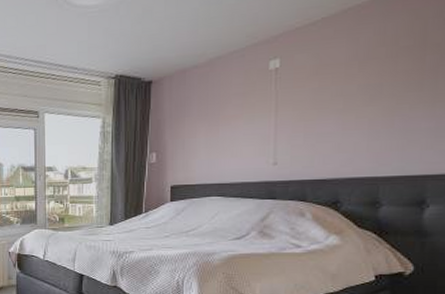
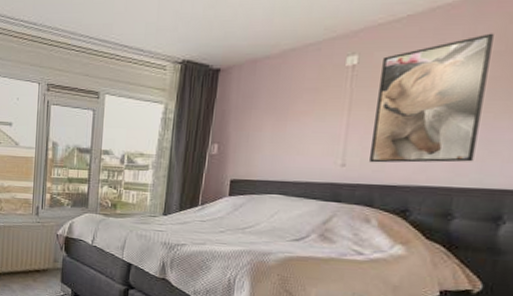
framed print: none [299,29,402,159] -> present [369,33,494,163]

